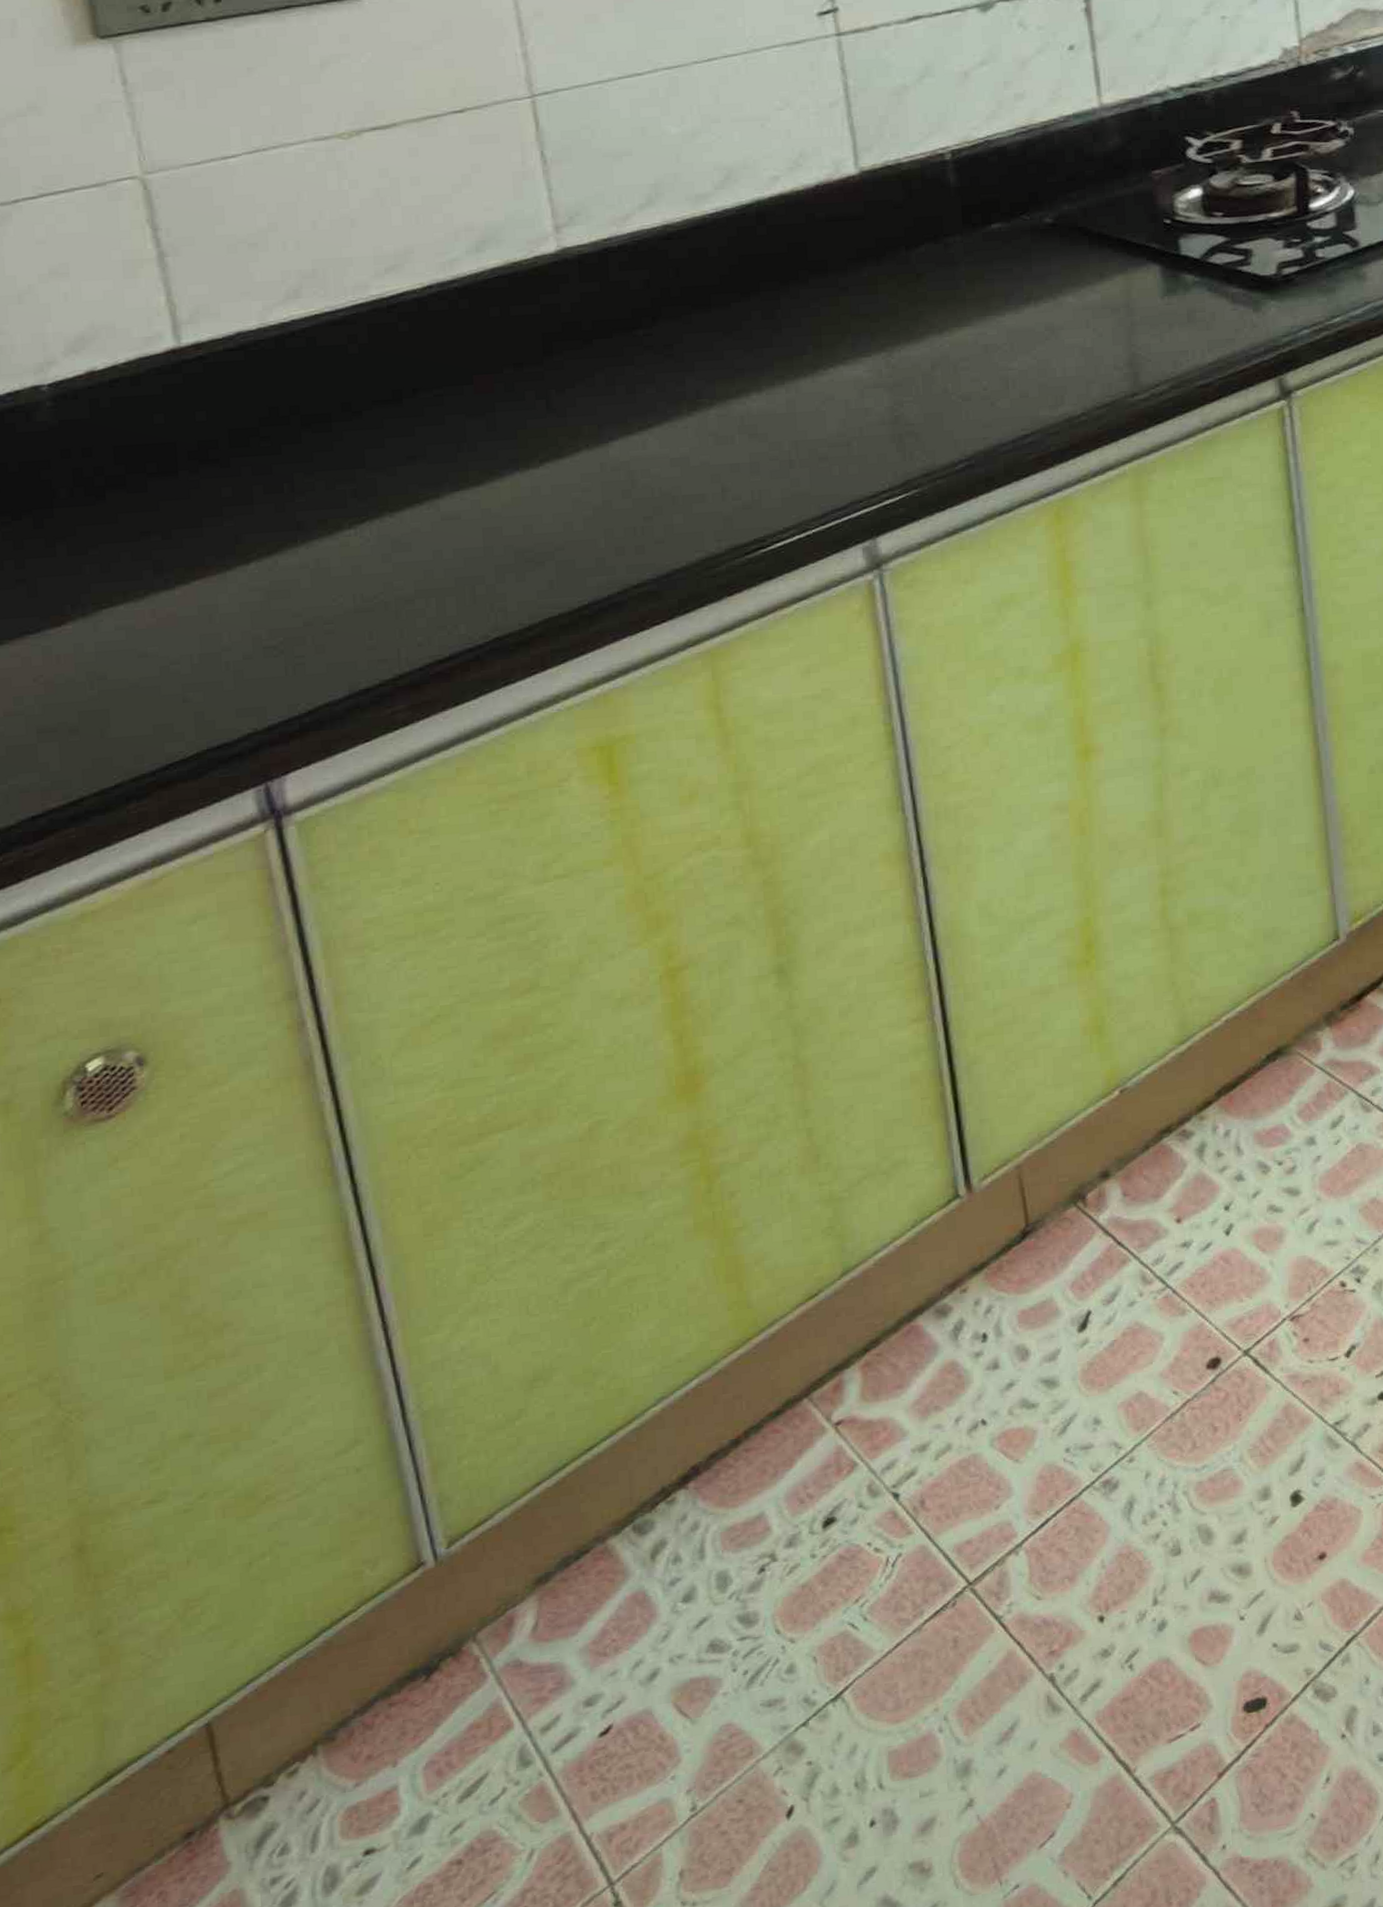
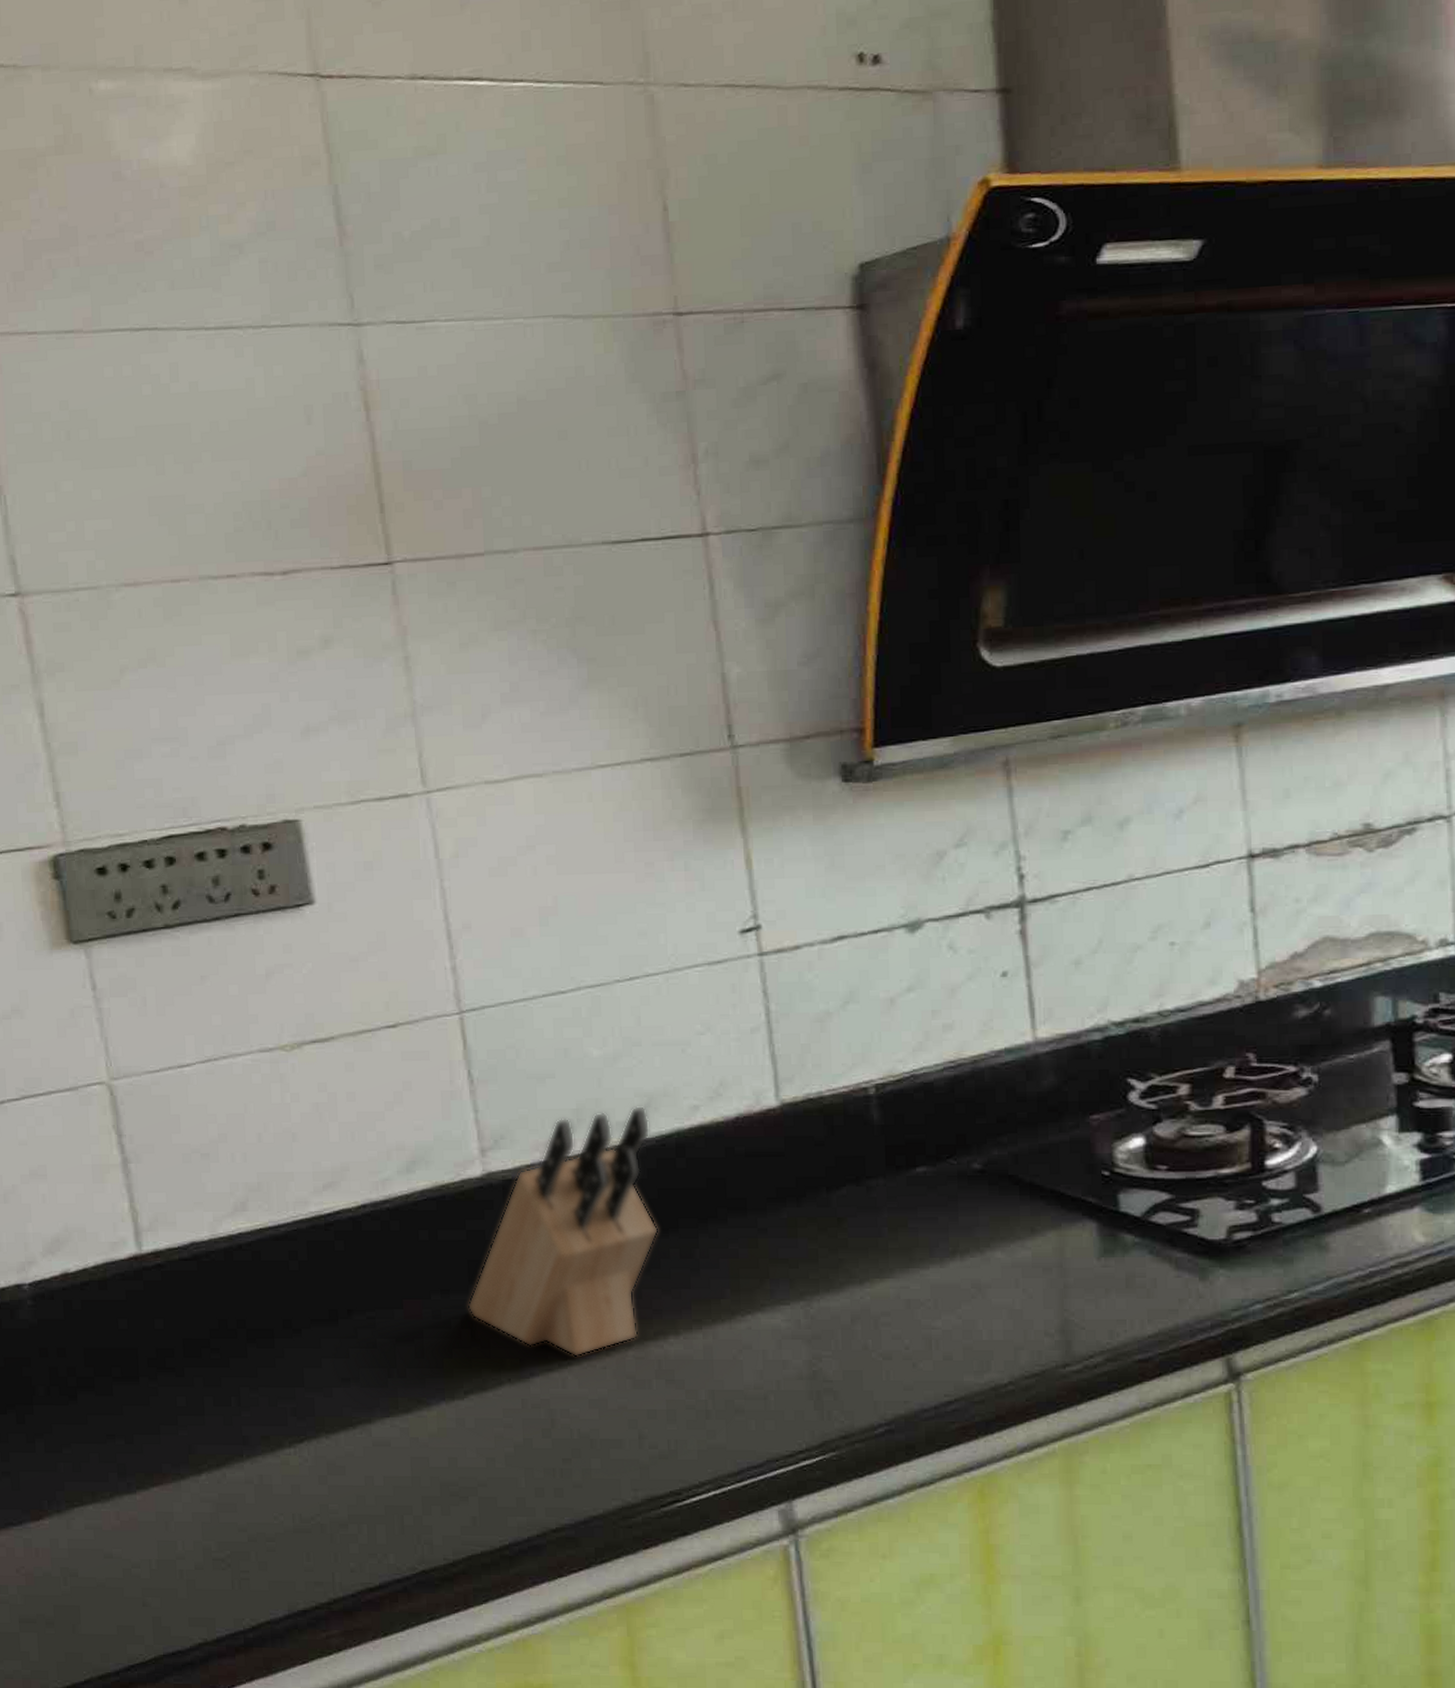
knife block: none [542,178,740,419] -> present [467,1105,659,1357]

